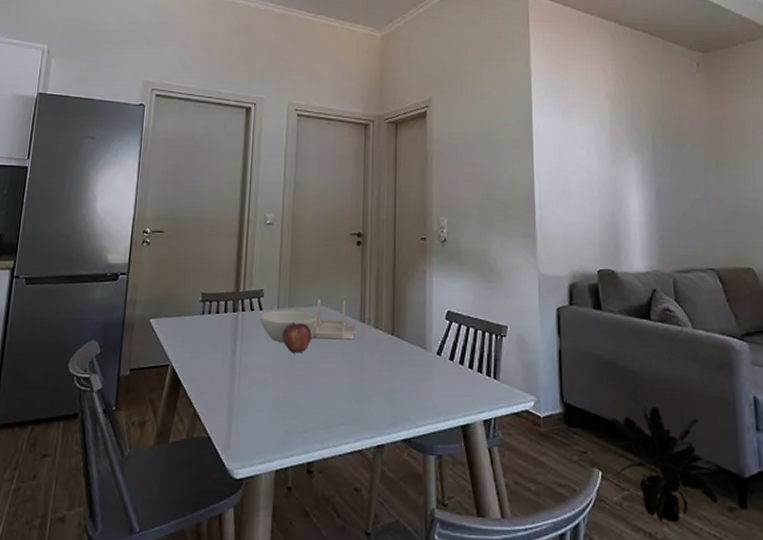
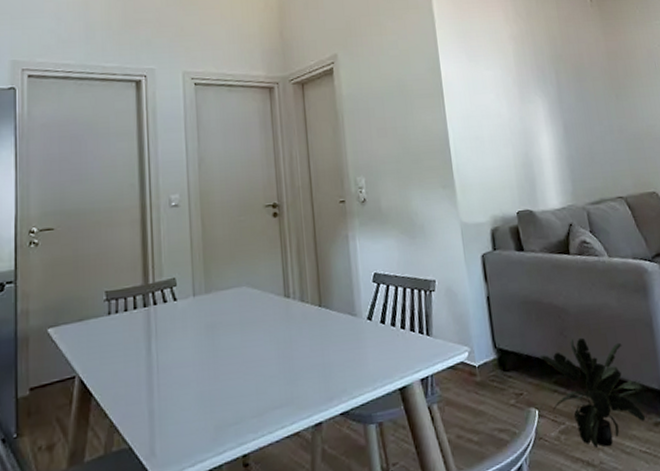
soup bowl: present [260,310,317,343] -> none [175,295,238,333]
fruit: present [282,321,312,353] -> none [202,308,234,342]
napkin holder: present [310,299,355,340] -> none [232,277,280,323]

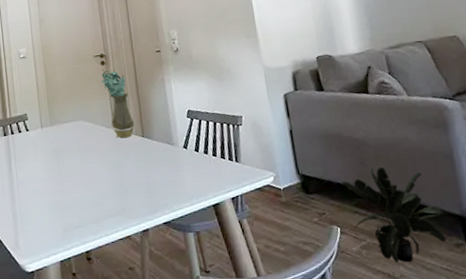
vase: none [272,222,311,309] -> present [101,69,135,138]

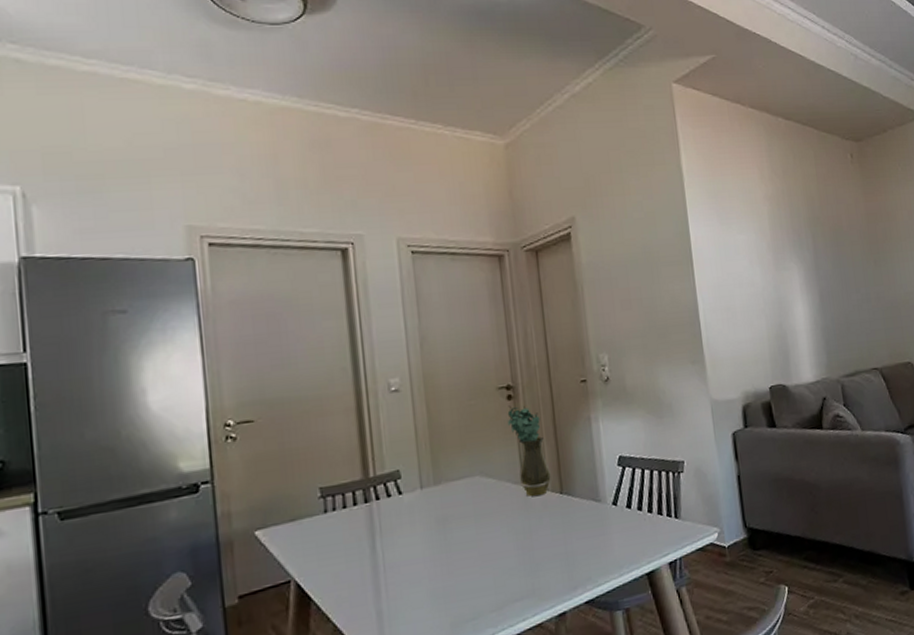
potted plant: present [340,166,449,262] -> none [790,512,896,619]

